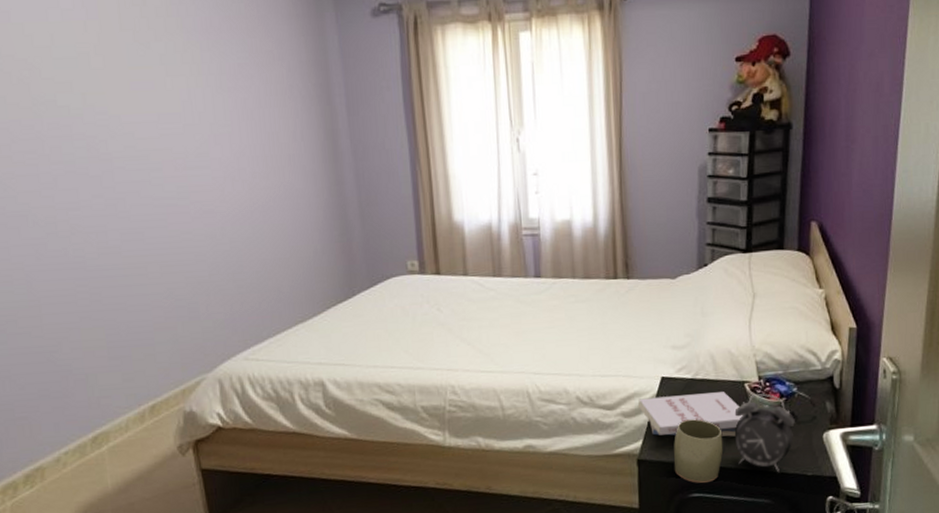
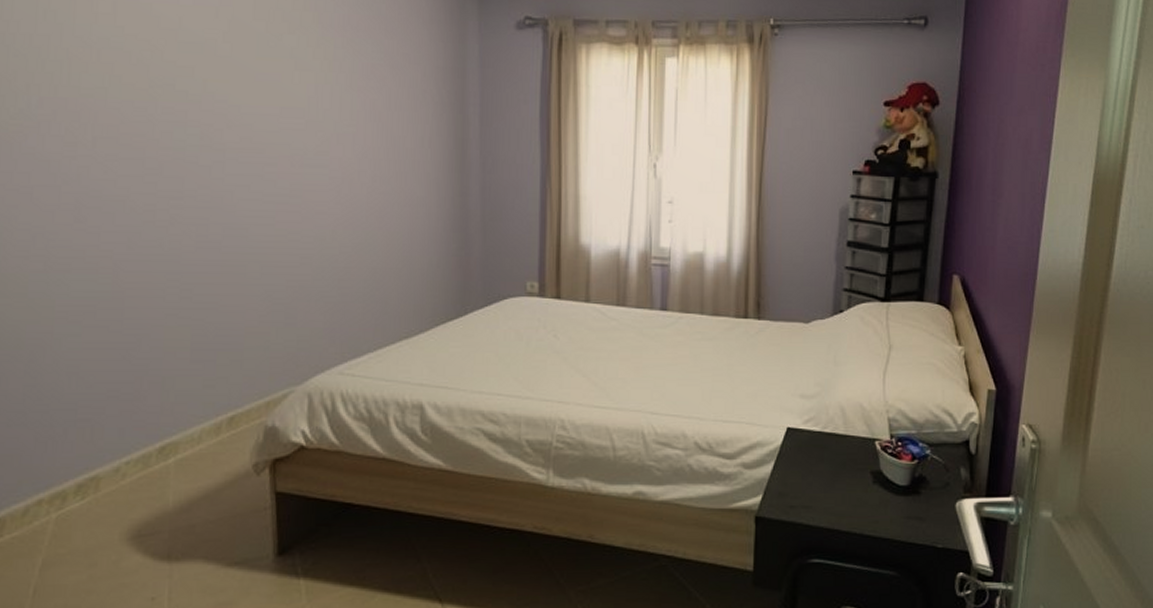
books: present [638,392,744,437] -> none [761,448,872,499]
mug: present [673,419,724,483] -> none [794,476,849,548]
alarm clock: present [734,393,795,473] -> none [861,454,927,542]

